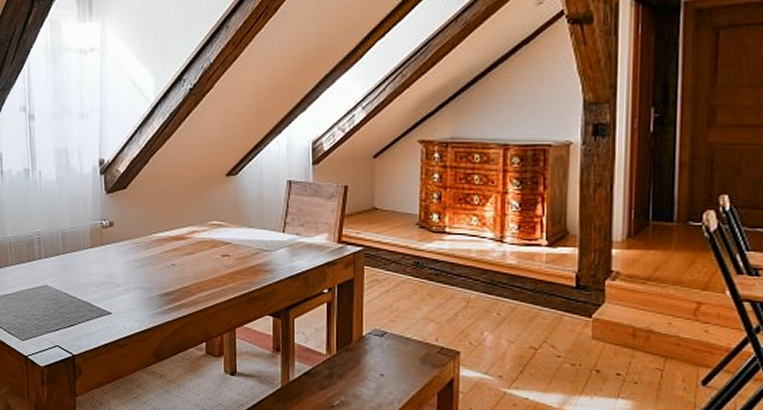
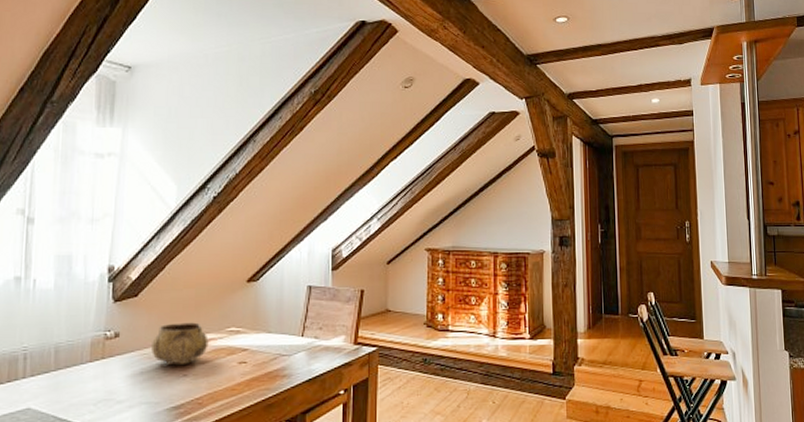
decorative bowl: none [142,214,193,255] -> present [152,322,209,366]

